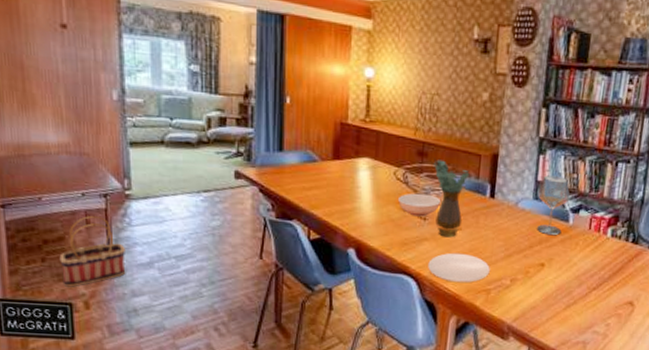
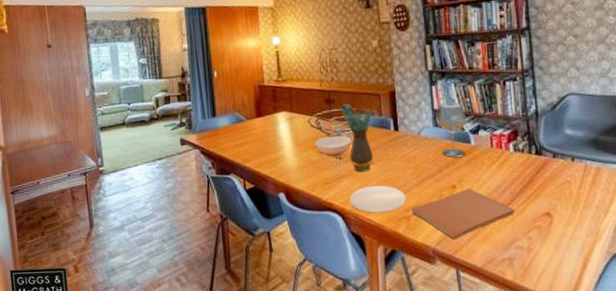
basket: present [59,215,126,287] -> none [54,191,104,255]
book: none [493,268,599,318] -> present [411,188,515,240]

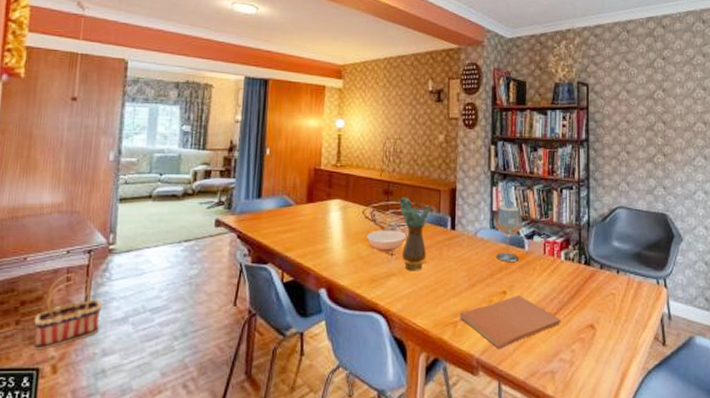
basket: none [54,191,104,255] -> present [33,272,102,350]
plate: present [349,185,406,214] -> none [396,286,455,317]

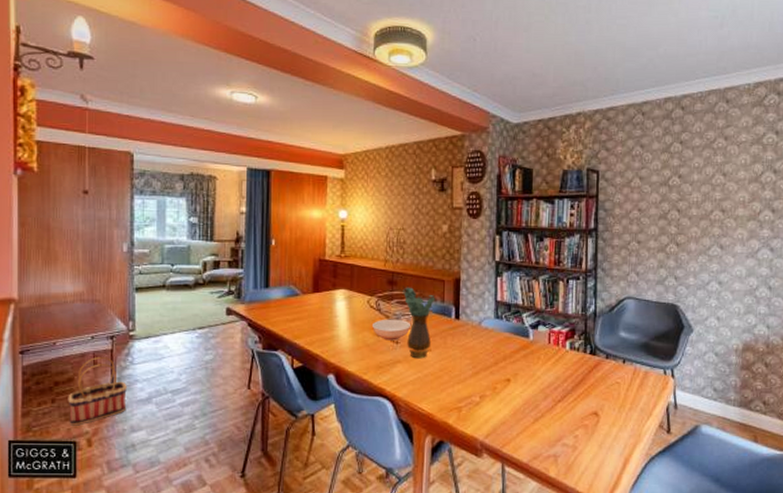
book: present [459,294,561,349] -> none [463,382,564,433]
wine glass: present [495,205,523,263] -> none [499,295,528,352]

